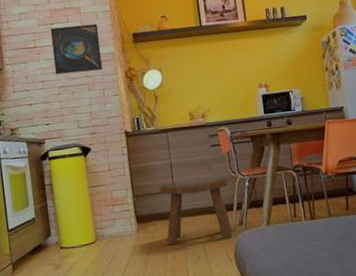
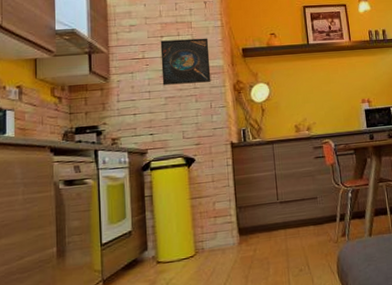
stool: present [158,177,233,245] -> none [262,188,335,258]

